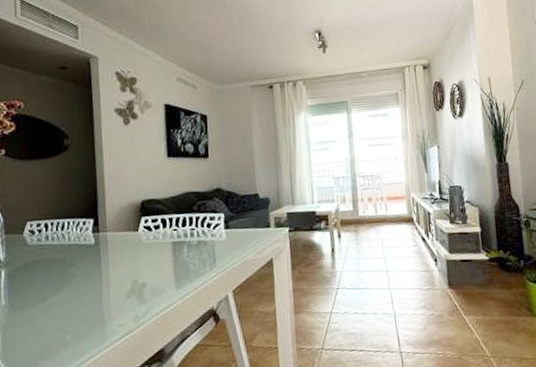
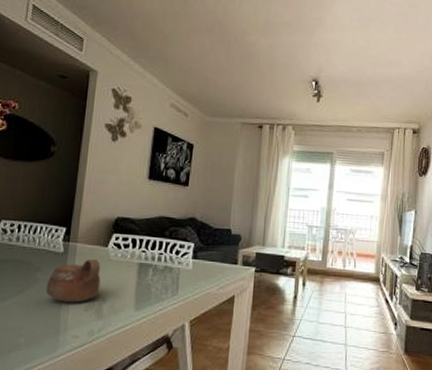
cup: none [83,245,138,293] -> present [45,258,101,303]

